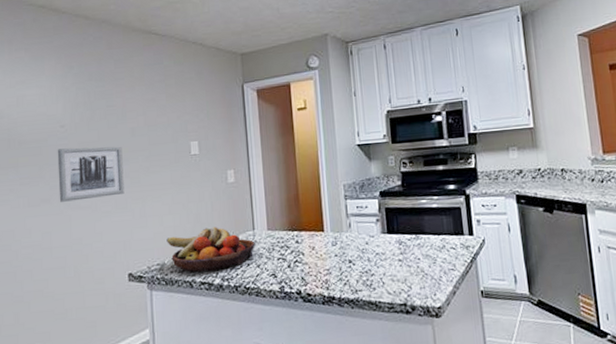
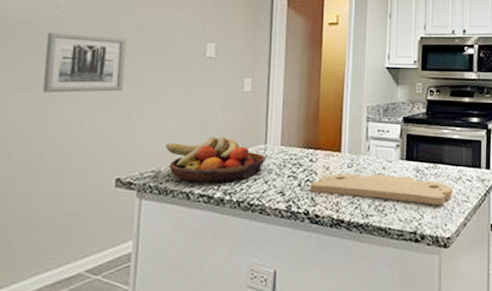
cutting board: none [299,249,438,276] -> present [310,173,453,205]

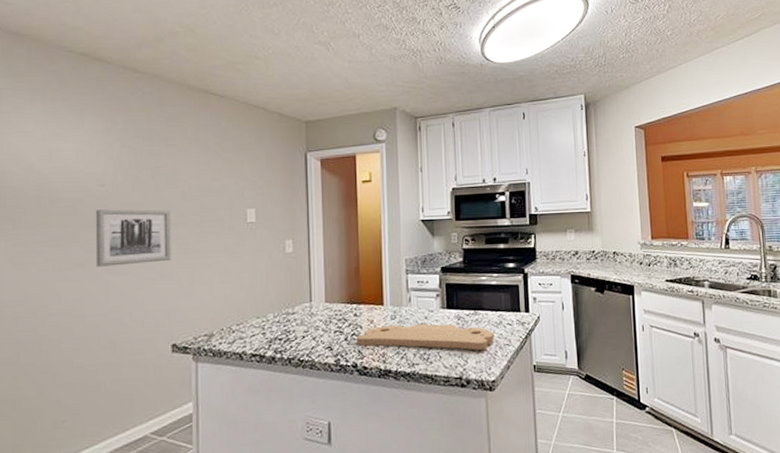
fruit bowl: present [166,137,266,184] -> none [216,298,312,345]

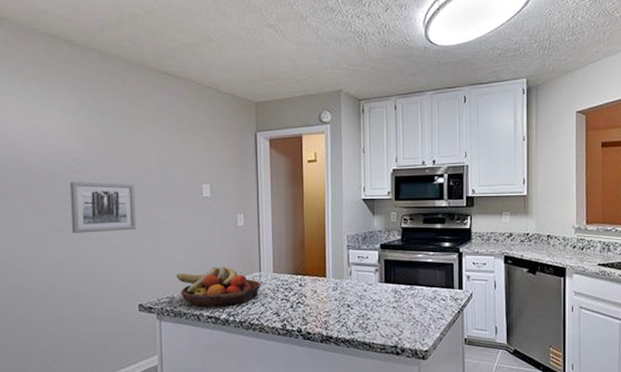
fruit bowl: none [216,298,312,345] -> present [176,266,261,308]
cutting board: present [357,323,494,350] -> none [301,295,429,322]

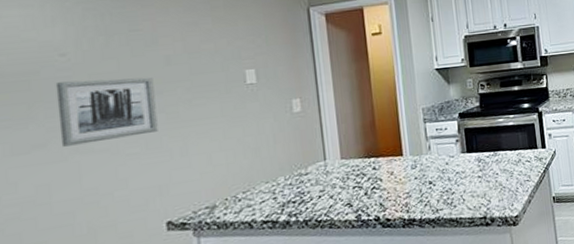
fruit bowl: present [176,266,261,308] -> none [217,160,327,212]

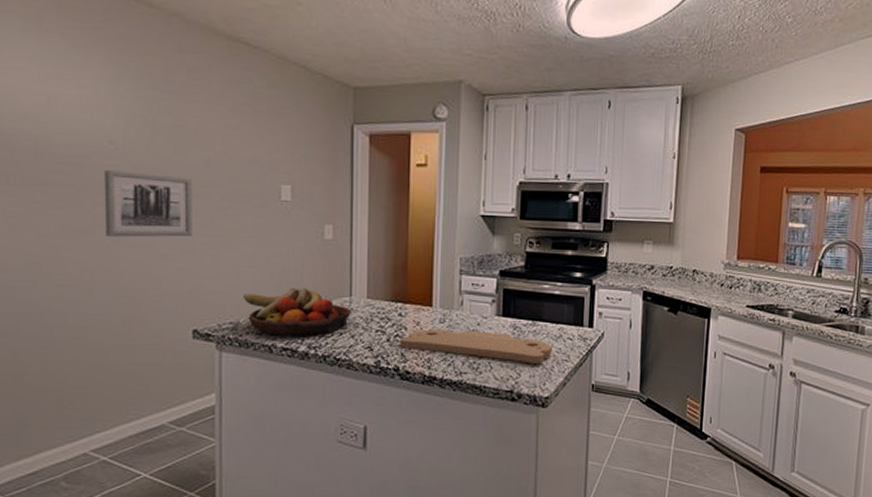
fruit bowl: none [217,160,327,212] -> present [243,287,351,337]
cutting board: none [377,166,515,199] -> present [400,329,552,364]

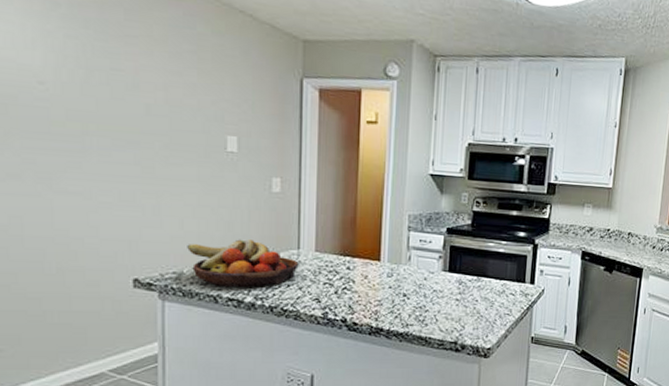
wall art: present [103,170,193,238] -> none [32,112,132,185]
cutting board: present [400,329,552,364] -> none [348,283,496,317]

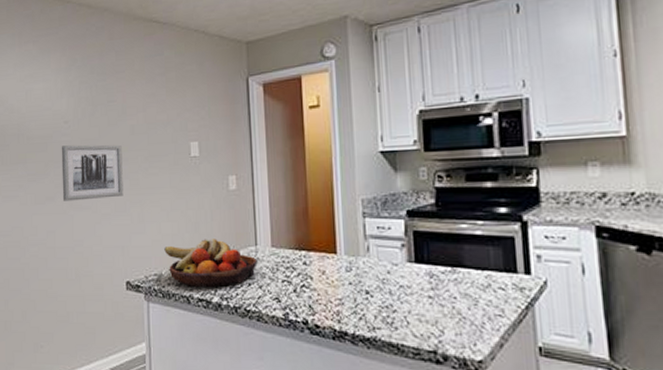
wall art: none [32,112,132,185] -> present [61,145,124,201]

